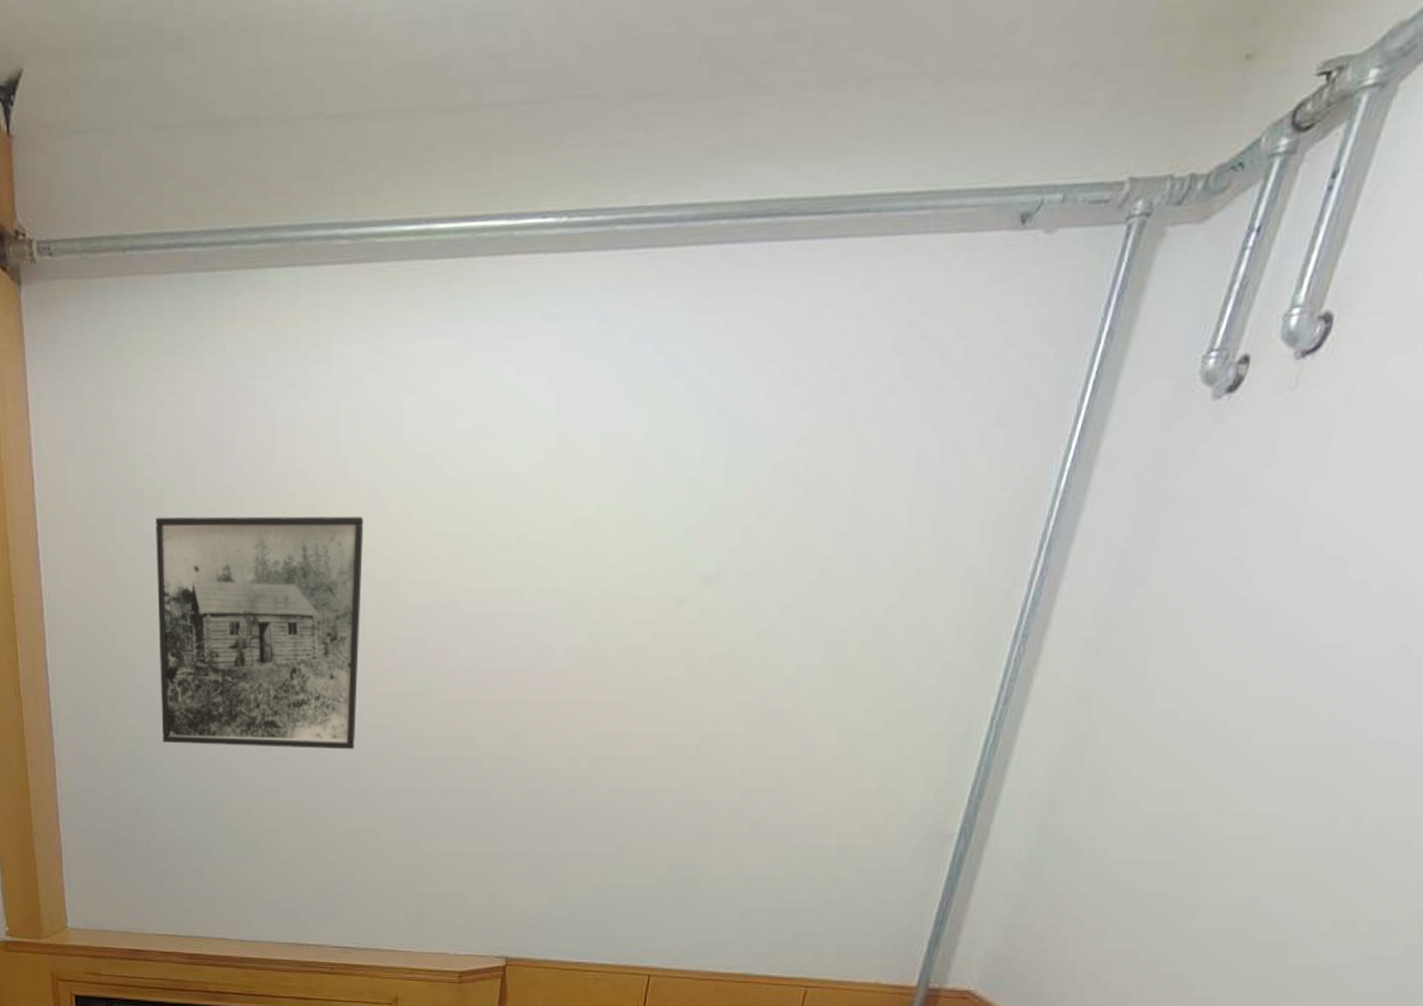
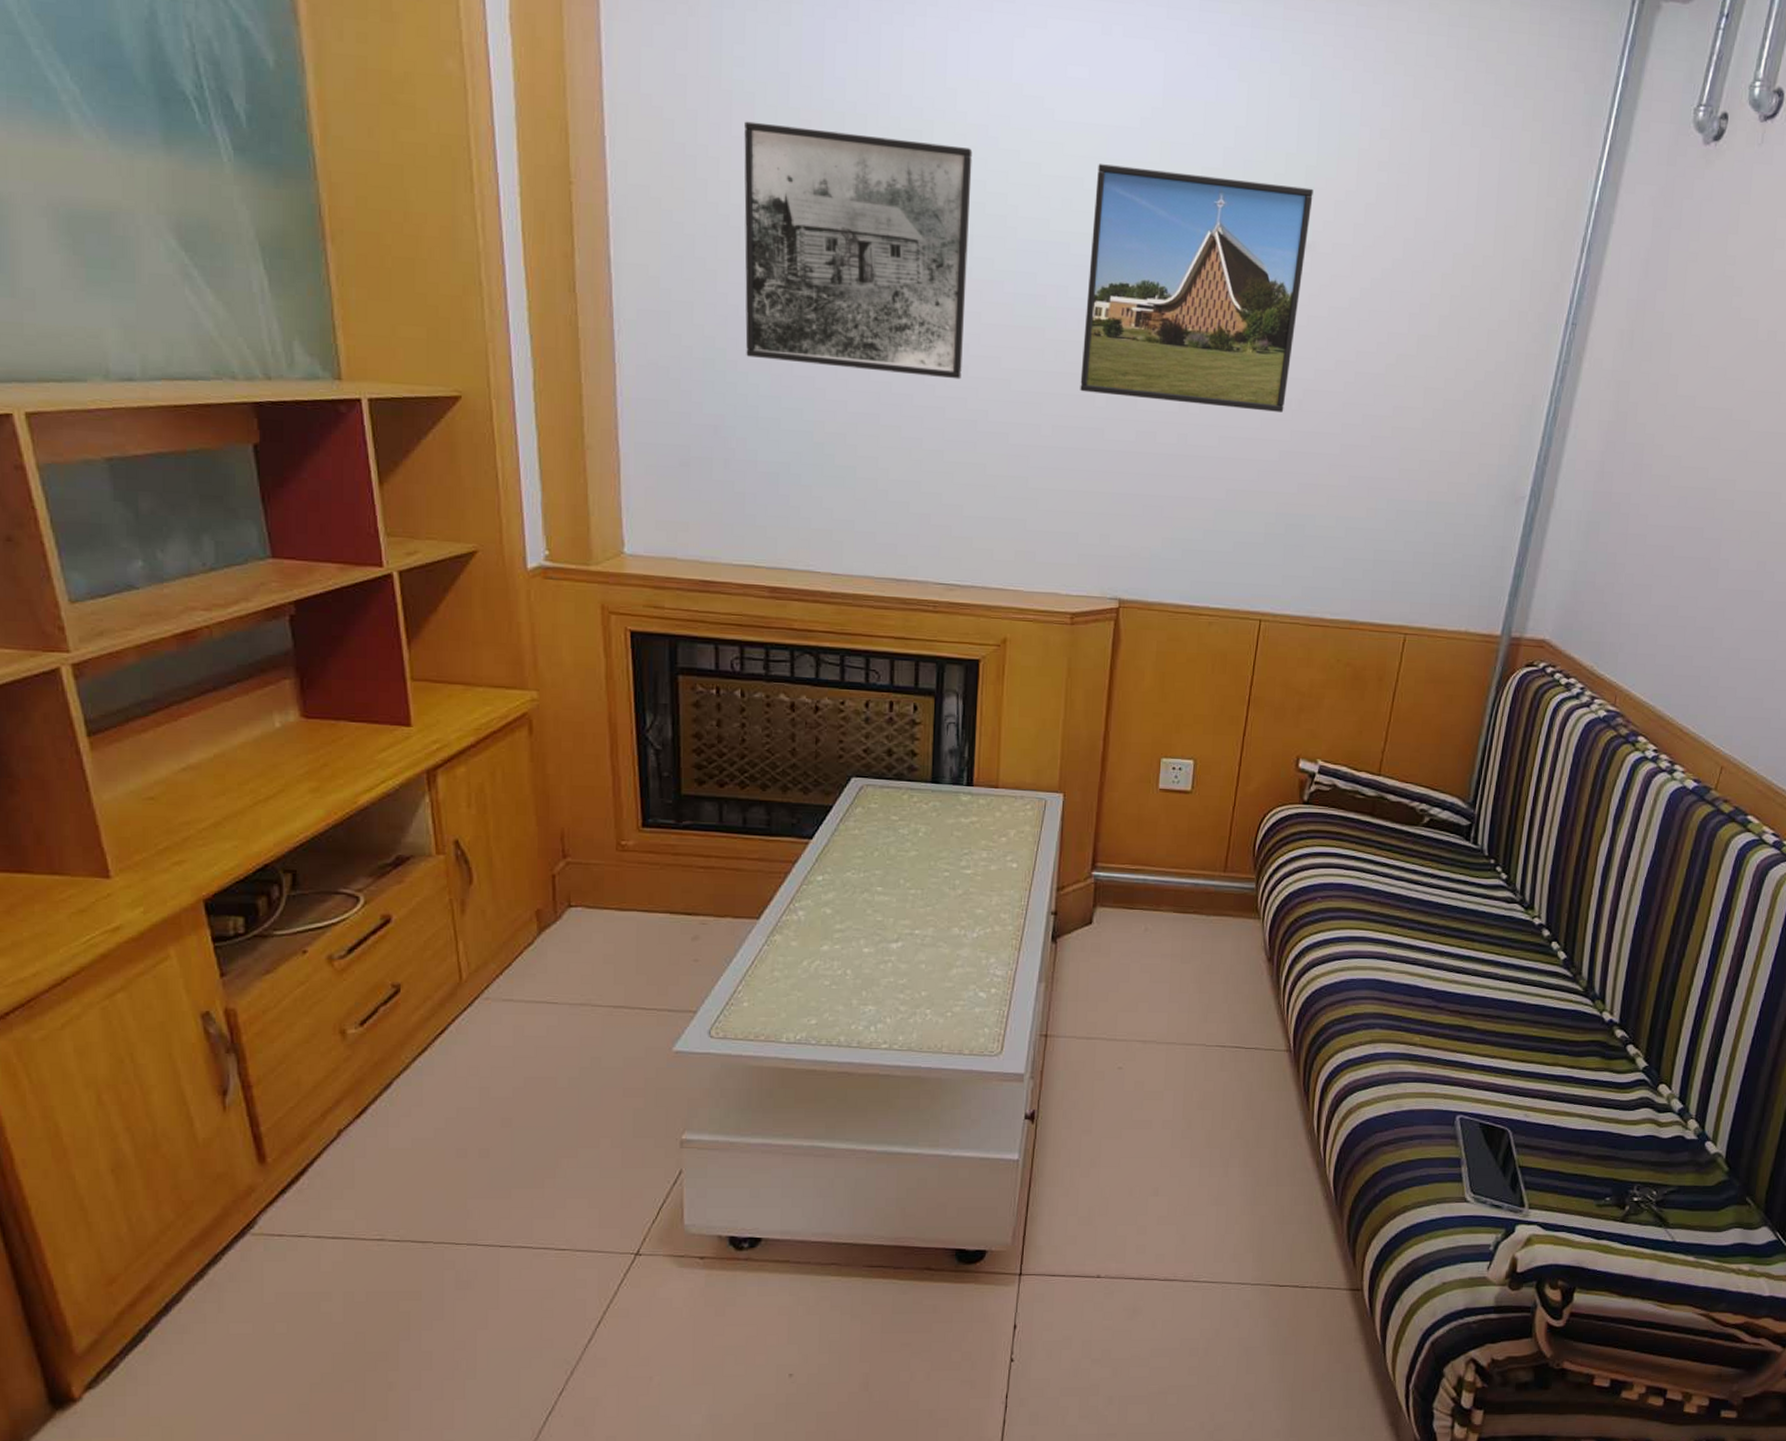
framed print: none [469,514,719,760] -> present [1080,164,1313,412]

